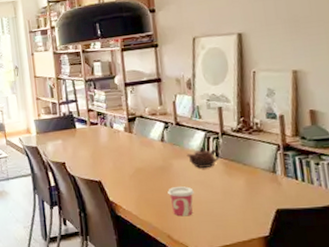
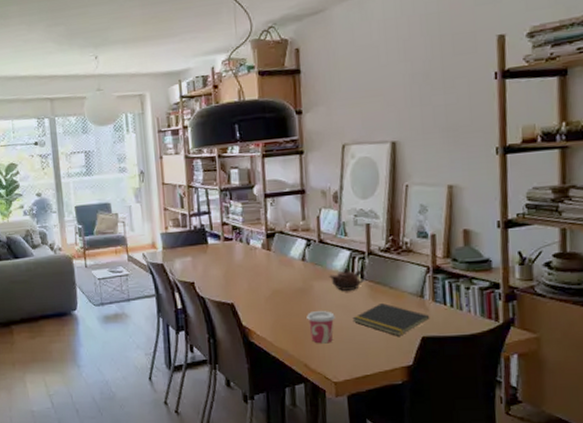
notepad: none [210,178,283,209] -> present [352,302,430,336]

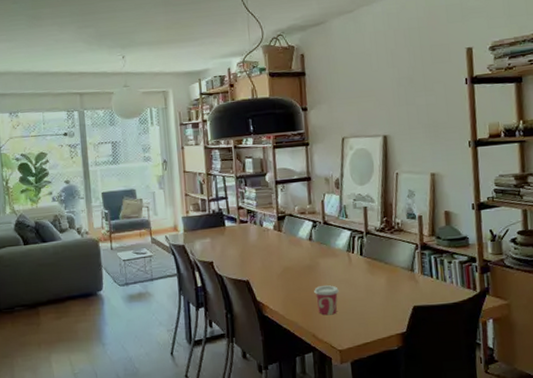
teapot: present [329,267,365,291] -> none [333,245,364,267]
notepad: present [352,302,430,336] -> none [354,276,420,306]

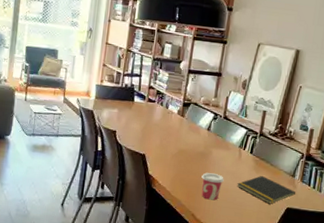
notepad: none [354,276,420,306] -> present [237,175,296,204]

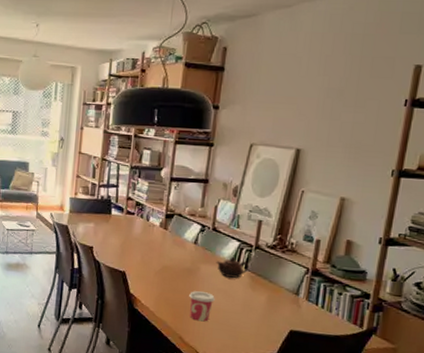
teapot: none [226,142,254,162] -> present [216,256,249,278]
notepad: present [237,175,296,204] -> none [230,293,301,326]

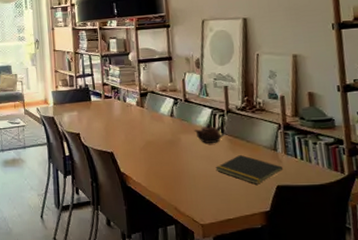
cup: present [189,291,215,322] -> none [176,160,201,190]
notepad: none [230,293,301,326] -> present [215,154,284,185]

